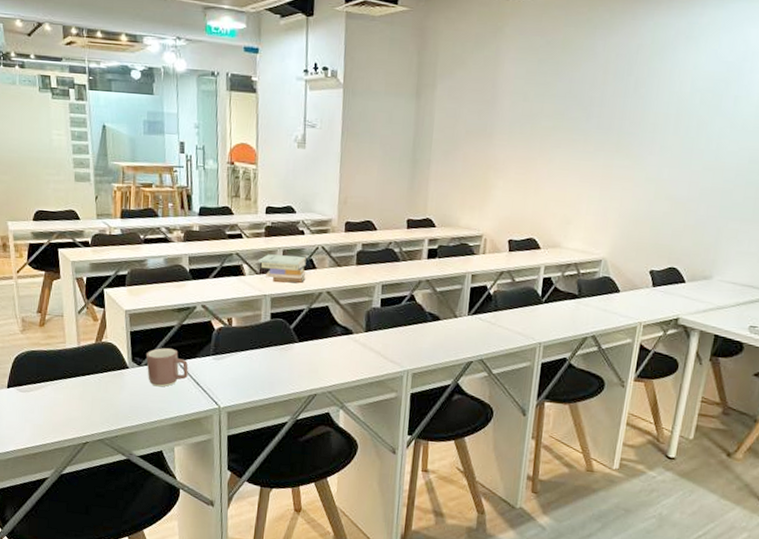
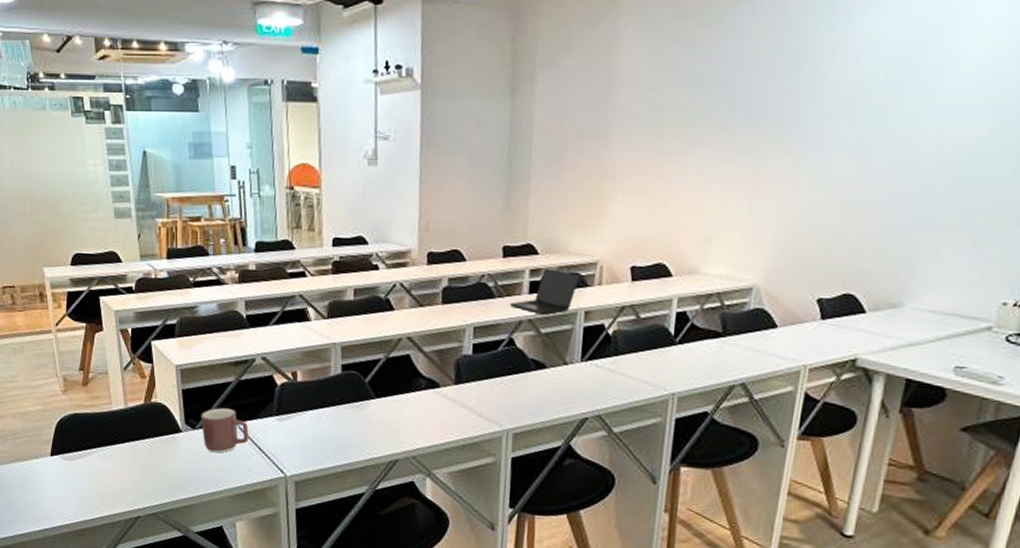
books: present [258,254,307,283] -> none [325,294,382,328]
laptop: none [412,239,468,277] -> present [510,268,580,315]

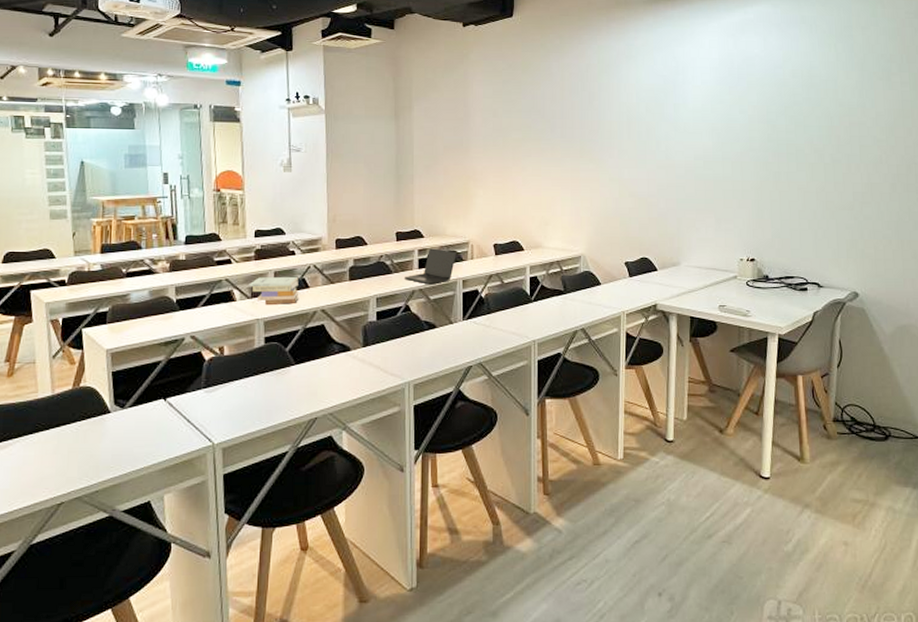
mug: present [200,407,249,453] -> none [130,385,178,429]
books: none [325,294,382,328] -> present [249,276,299,304]

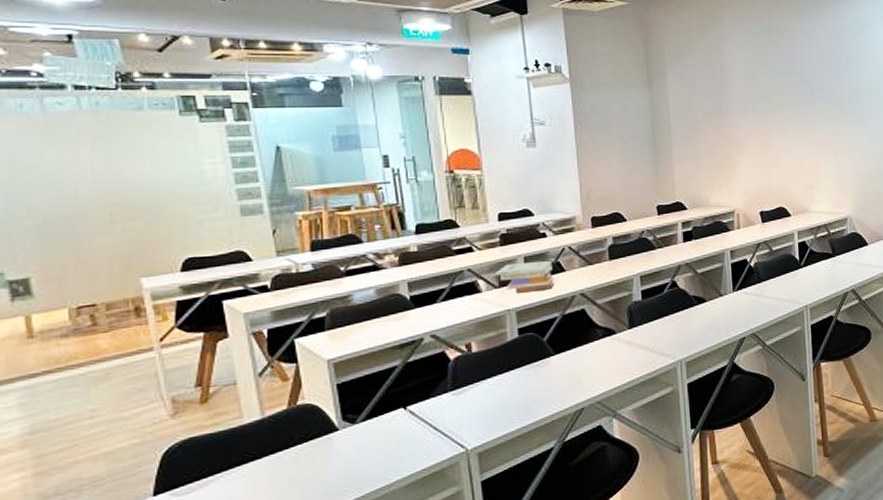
laptop: present [405,248,456,285] -> none [669,220,722,258]

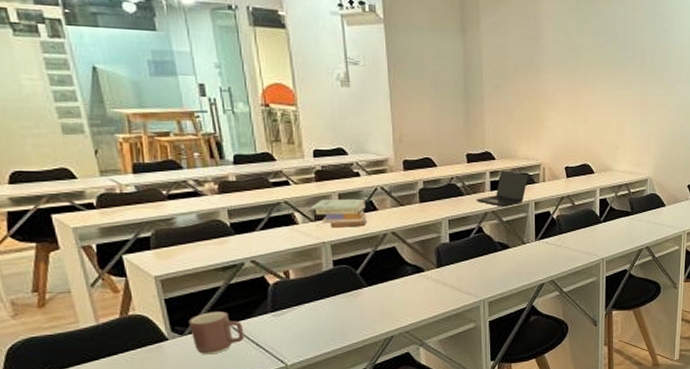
mug: none [361,393,421,445] -> present [188,310,244,355]
laptop: none [669,220,722,258] -> present [477,170,528,207]

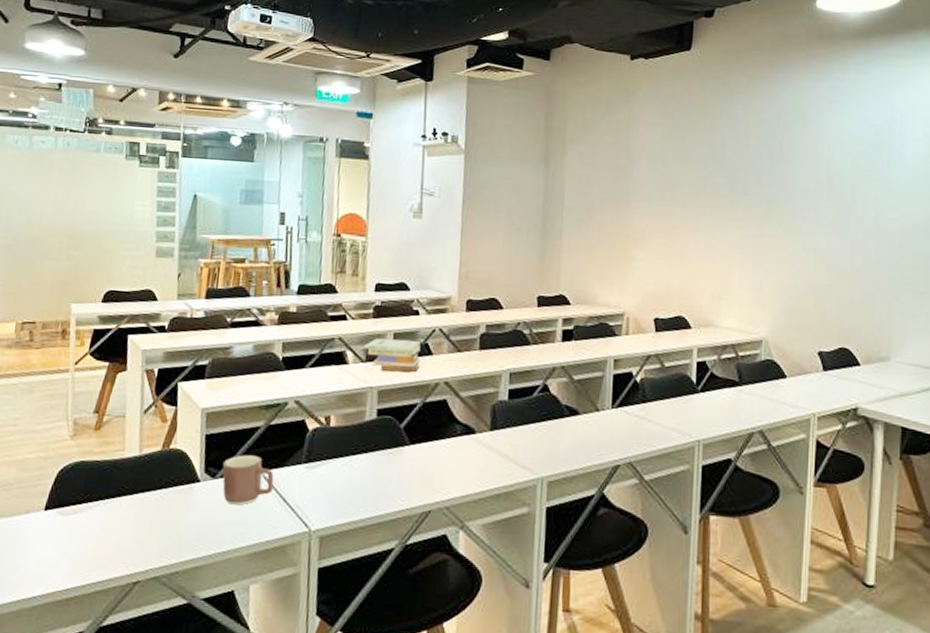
laptop: present [477,170,528,207] -> none [545,318,608,362]

